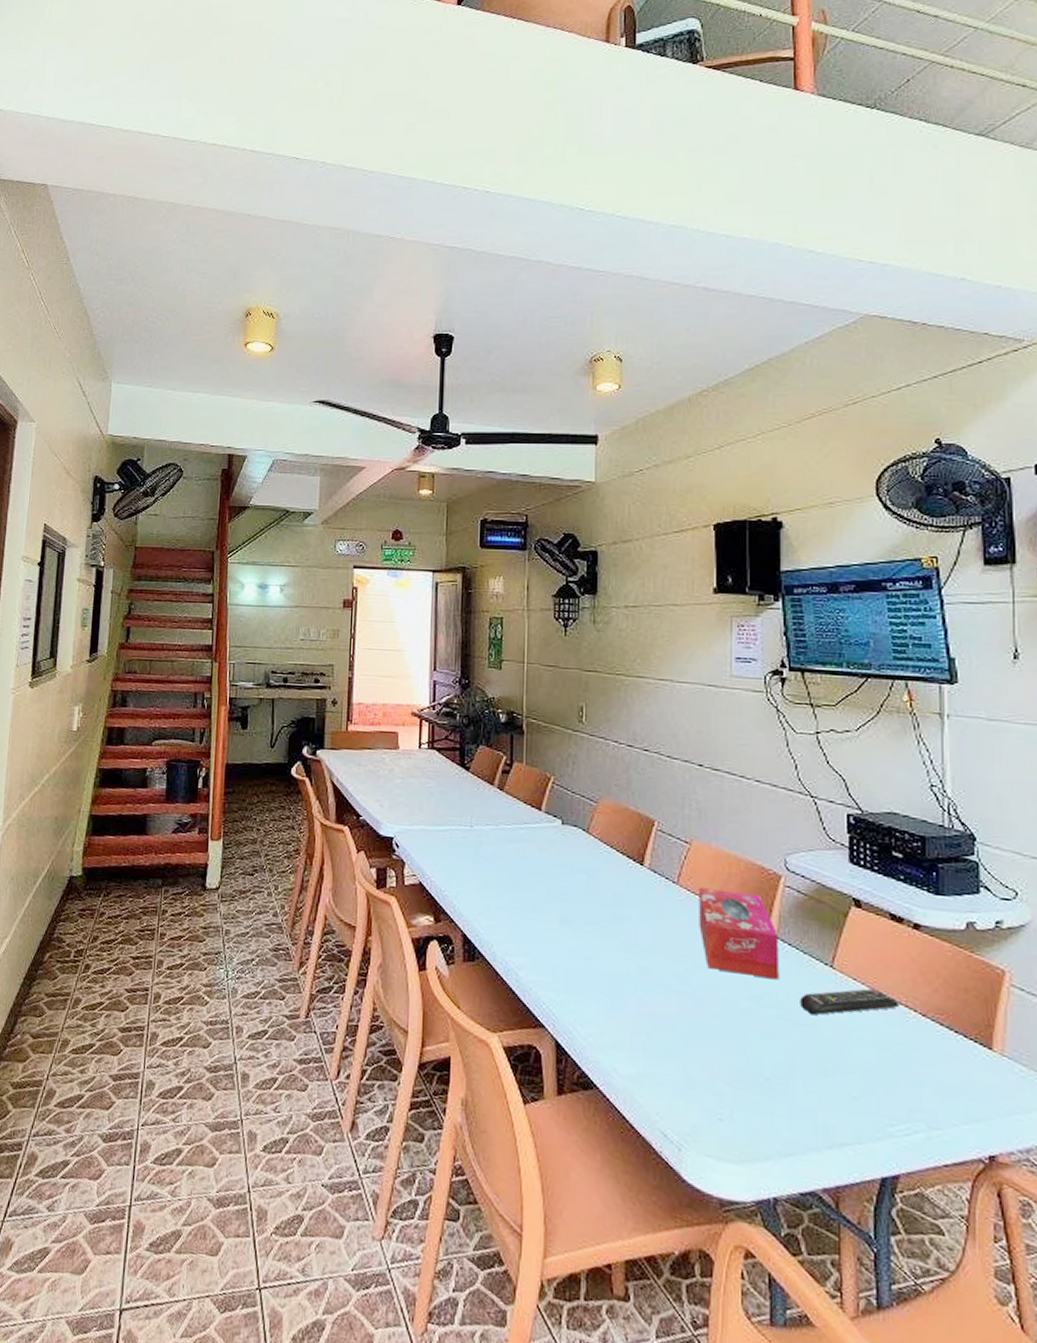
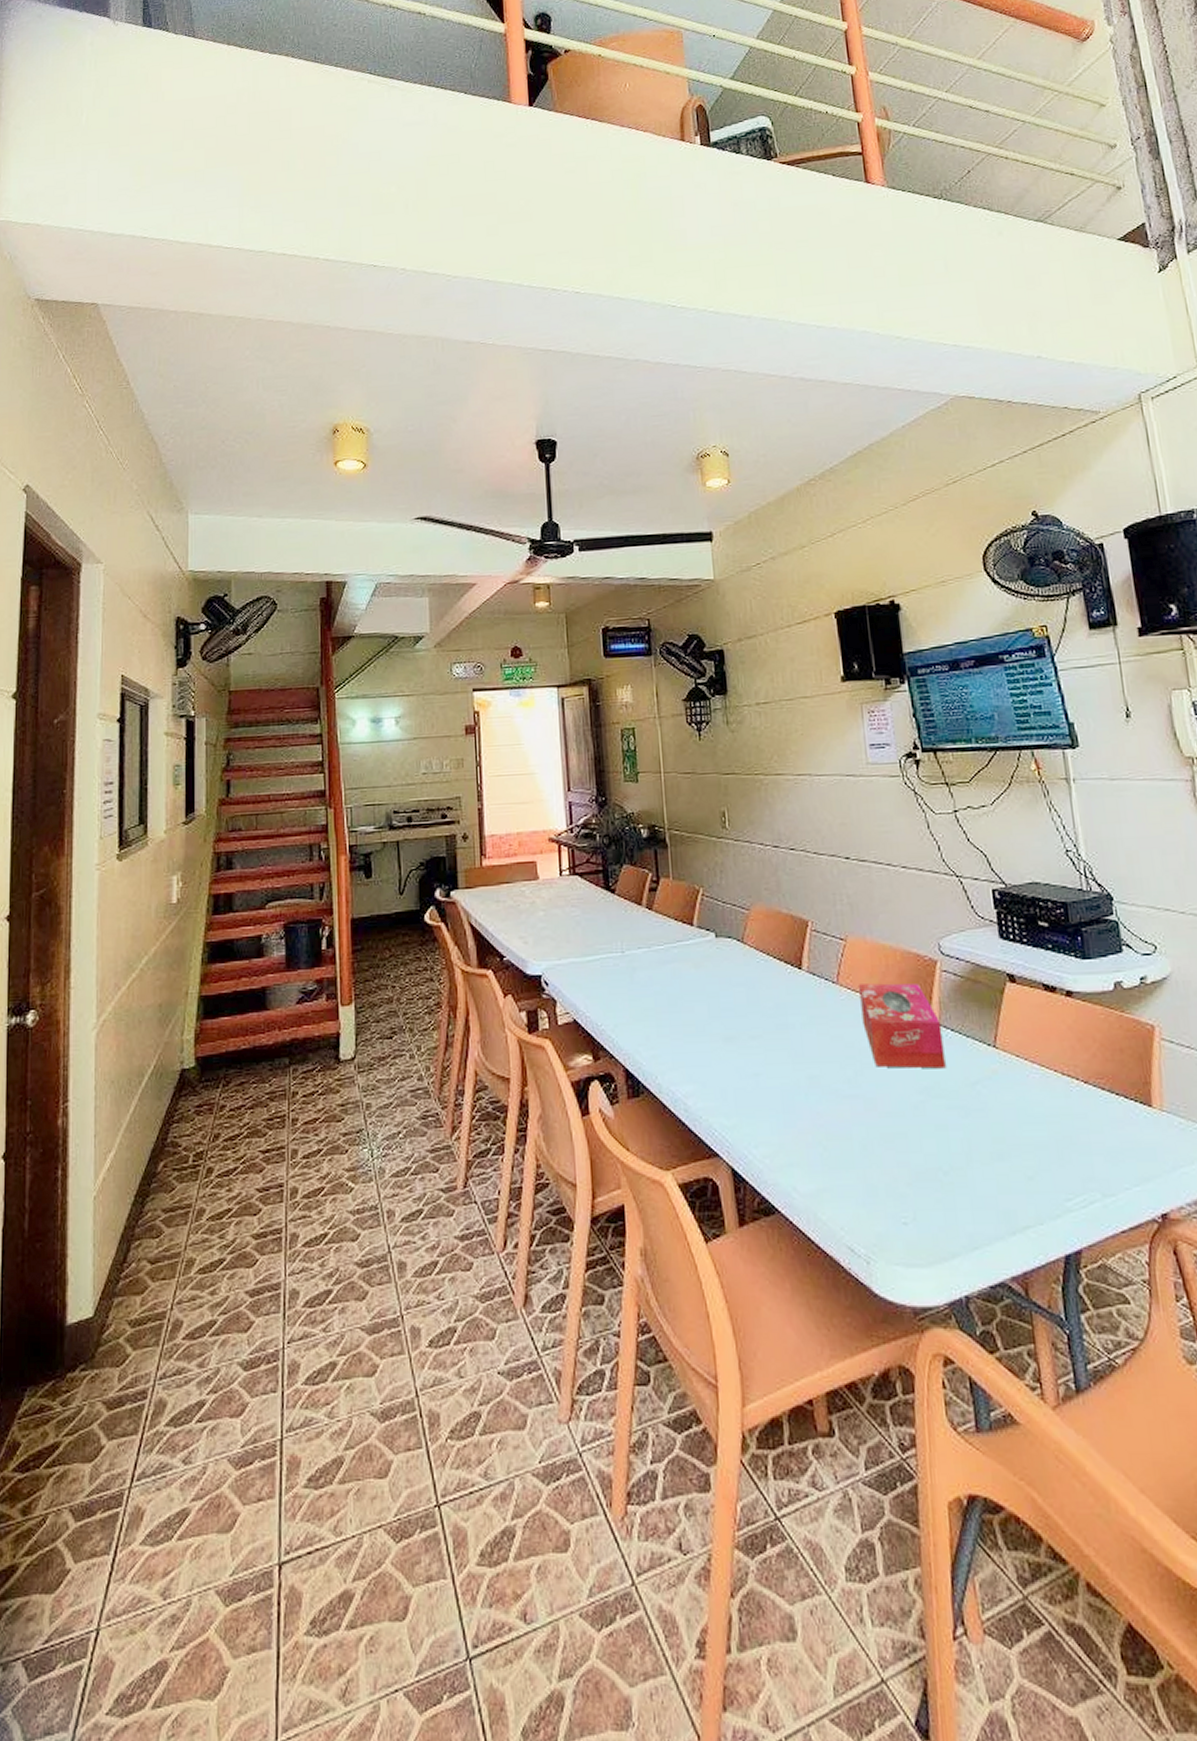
remote control: present [800,988,899,1016] -> none [968,1062,1062,1099]

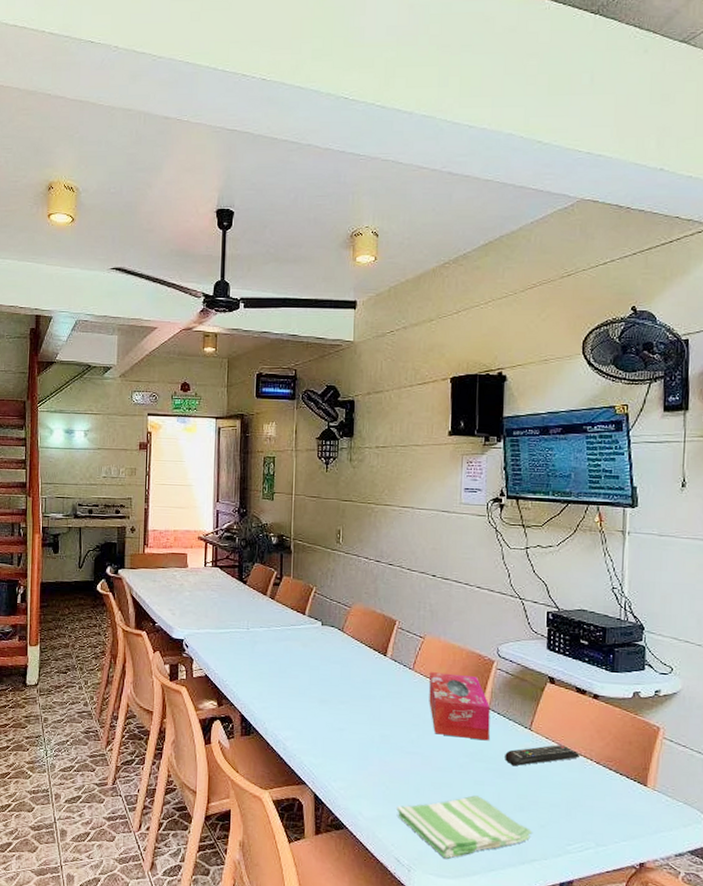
dish towel: none [840,1145,1020,1239] -> present [397,795,533,859]
remote control: none [968,1062,1062,1099] -> present [505,744,580,766]

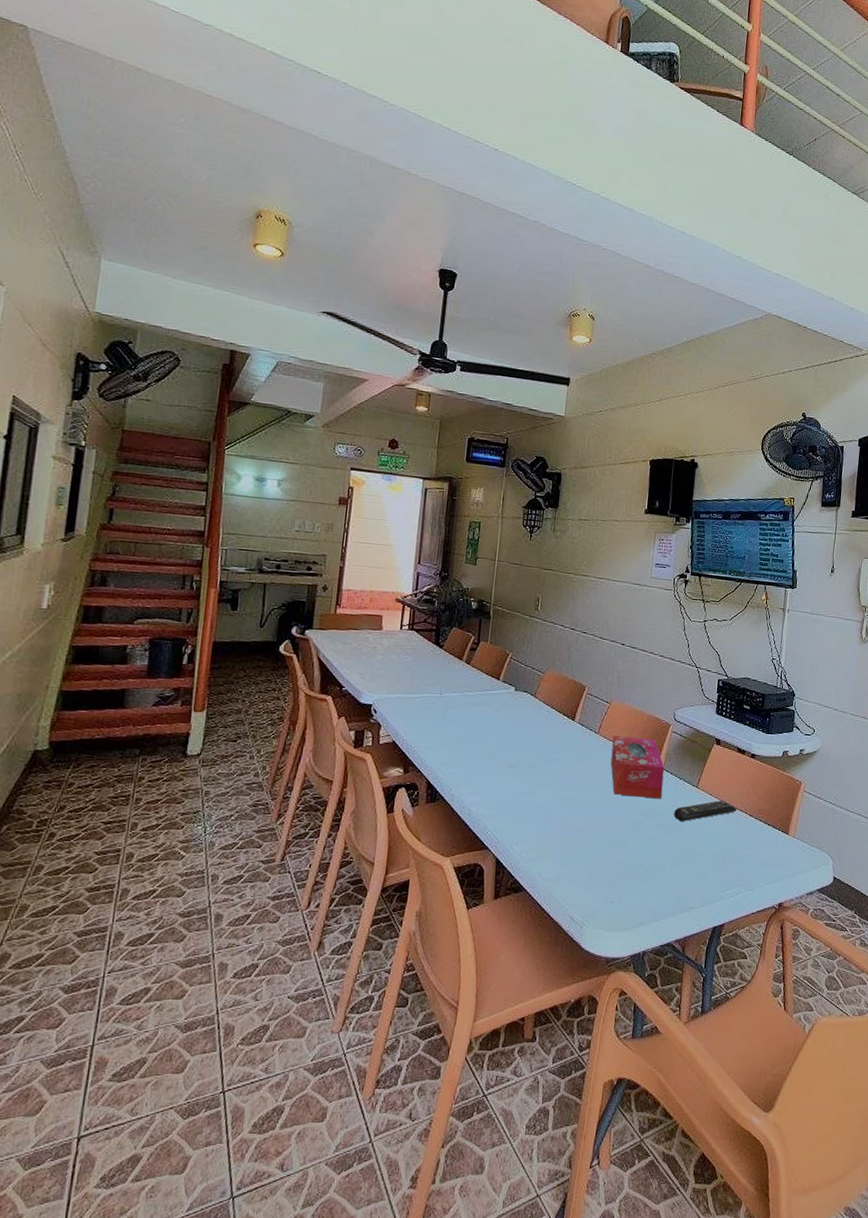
dish towel: present [397,795,533,859] -> none [574,851,694,913]

